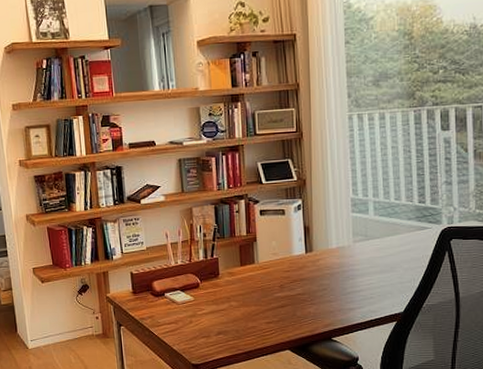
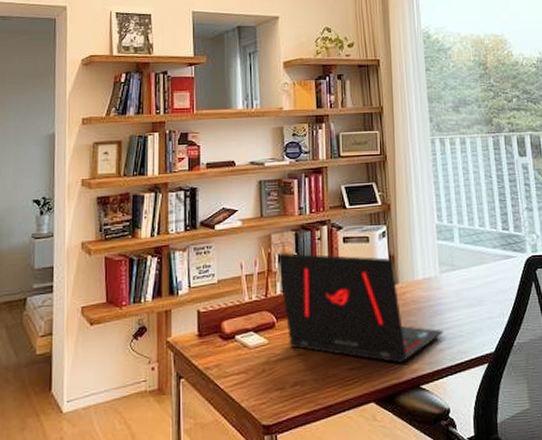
laptop: none [198,224,355,319] -> present [277,252,444,363]

